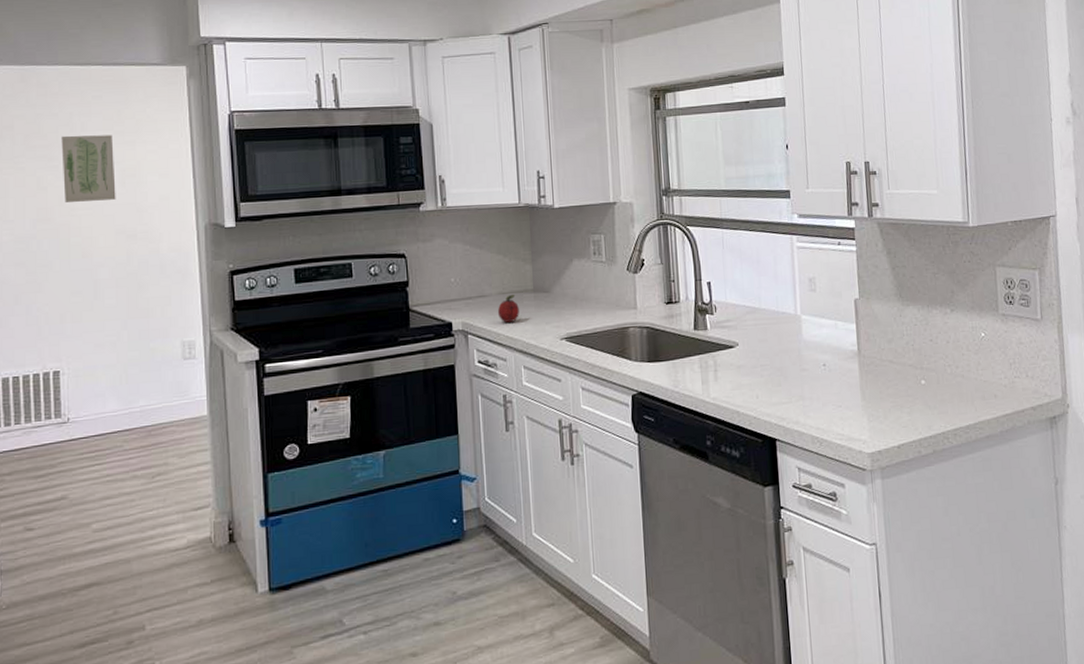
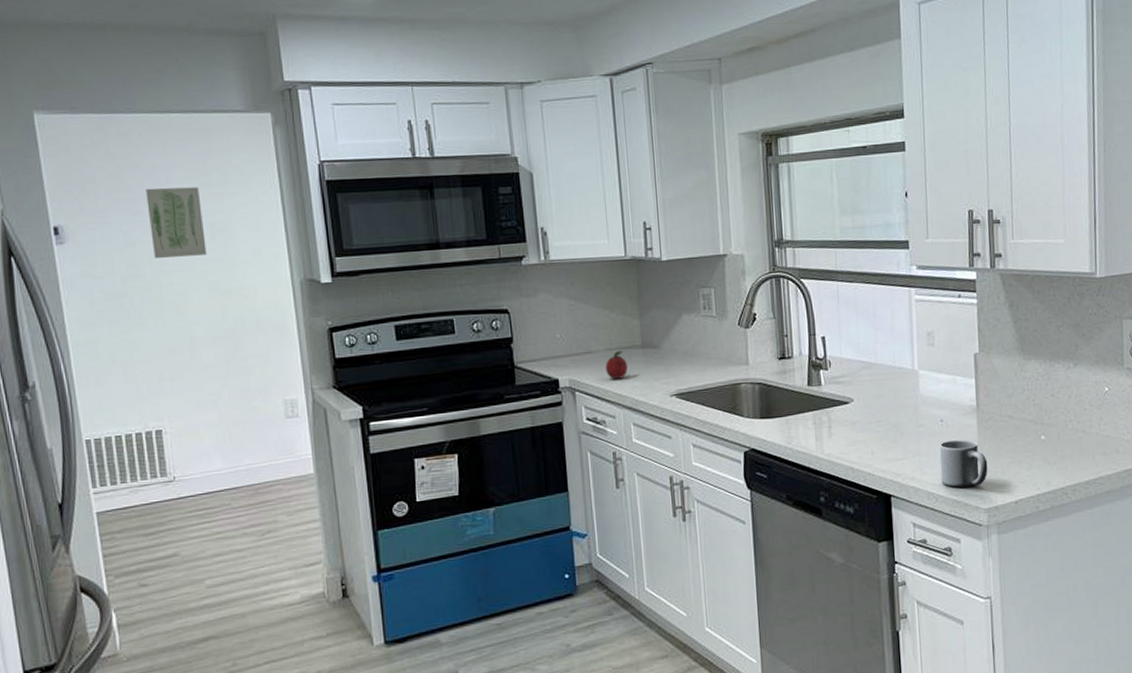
mug: none [822,384,871,432] -> present [939,440,988,488]

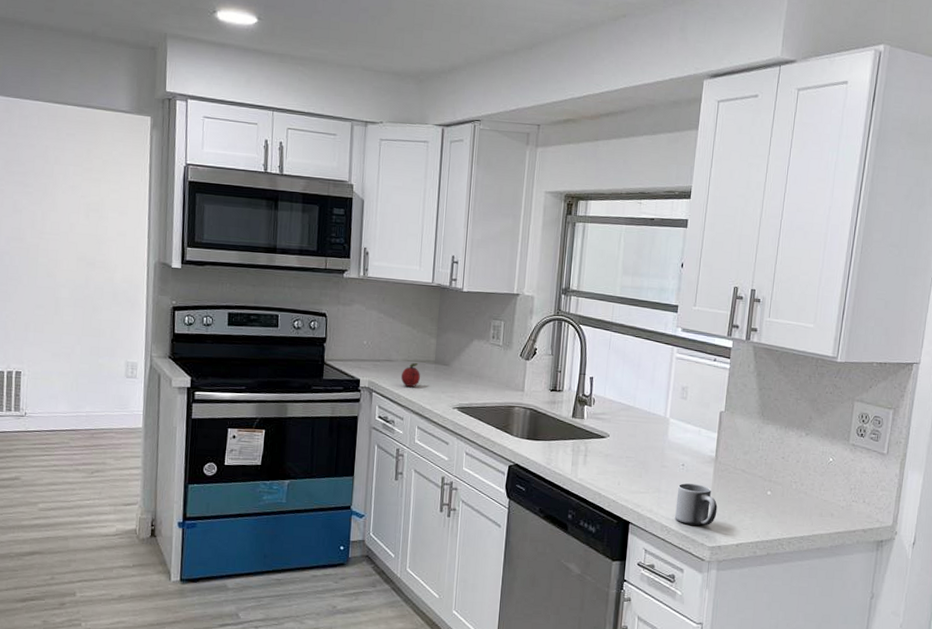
wall art: present [146,187,207,258] -> none [36,166,82,229]

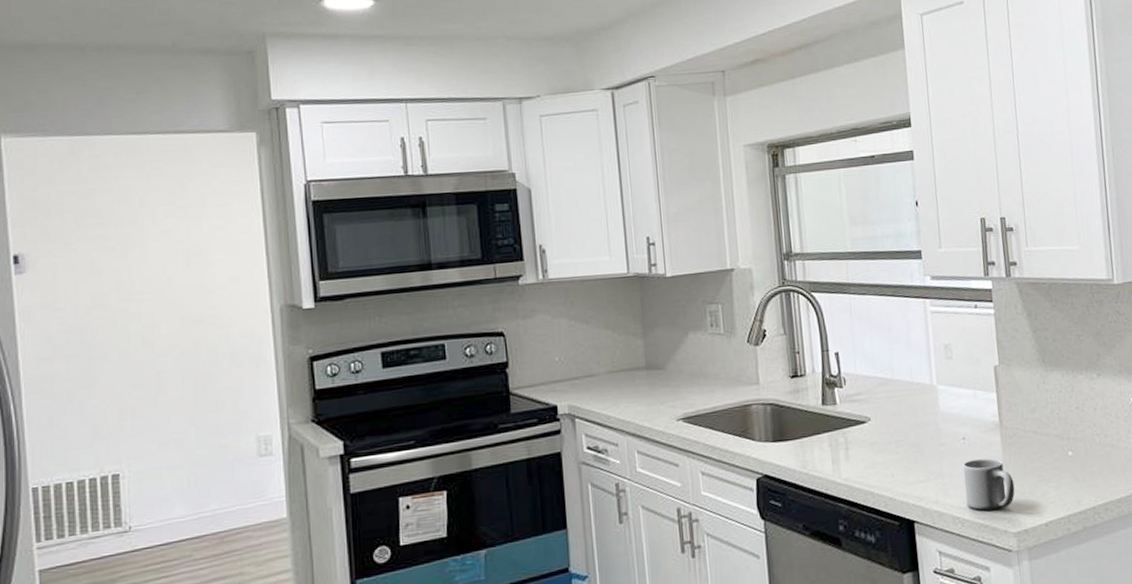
fruit: present [400,363,420,387] -> none [607,373,631,404]

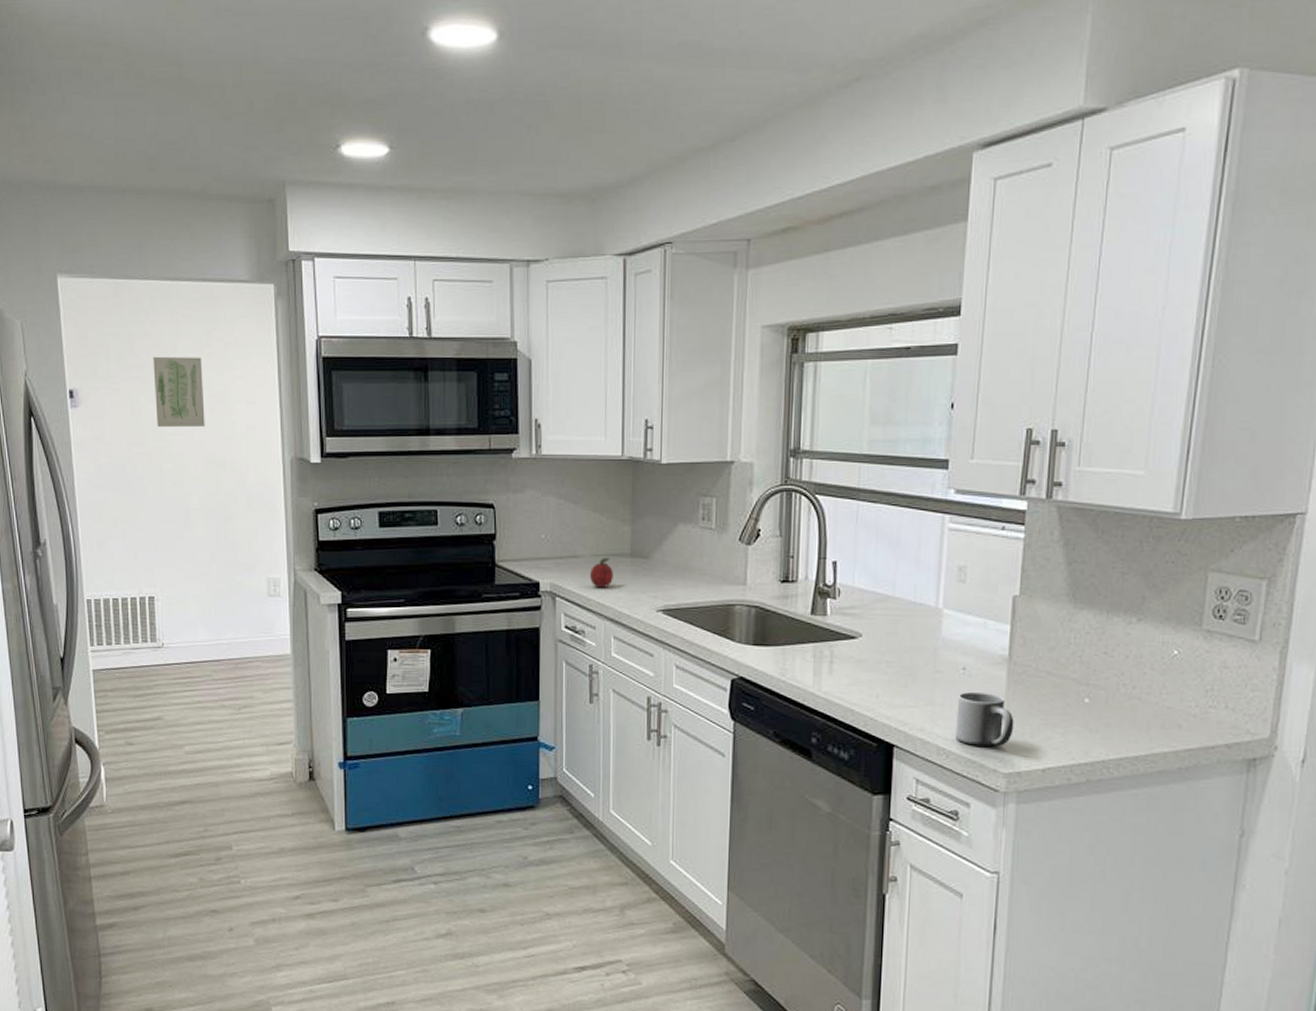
wall art: none [117,210,180,286] -> present [153,356,205,427]
fruit: none [607,373,631,404] -> present [589,558,613,588]

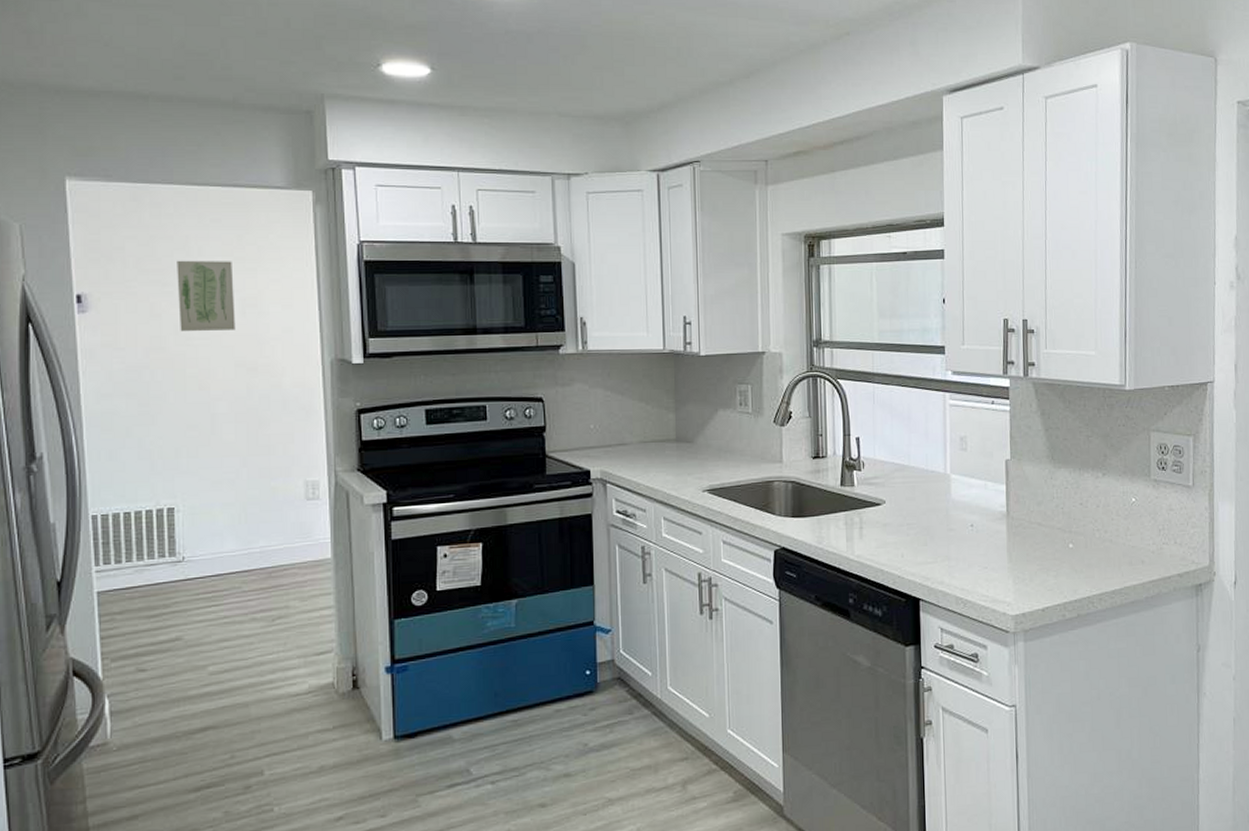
fruit: present [589,558,613,588] -> none [638,444,661,472]
mug: present [955,692,1014,747] -> none [969,545,1016,594]

